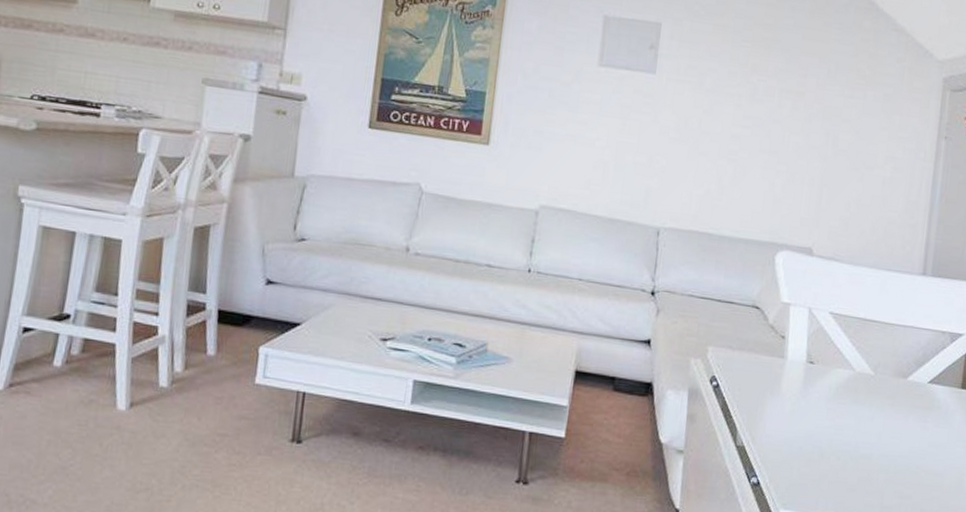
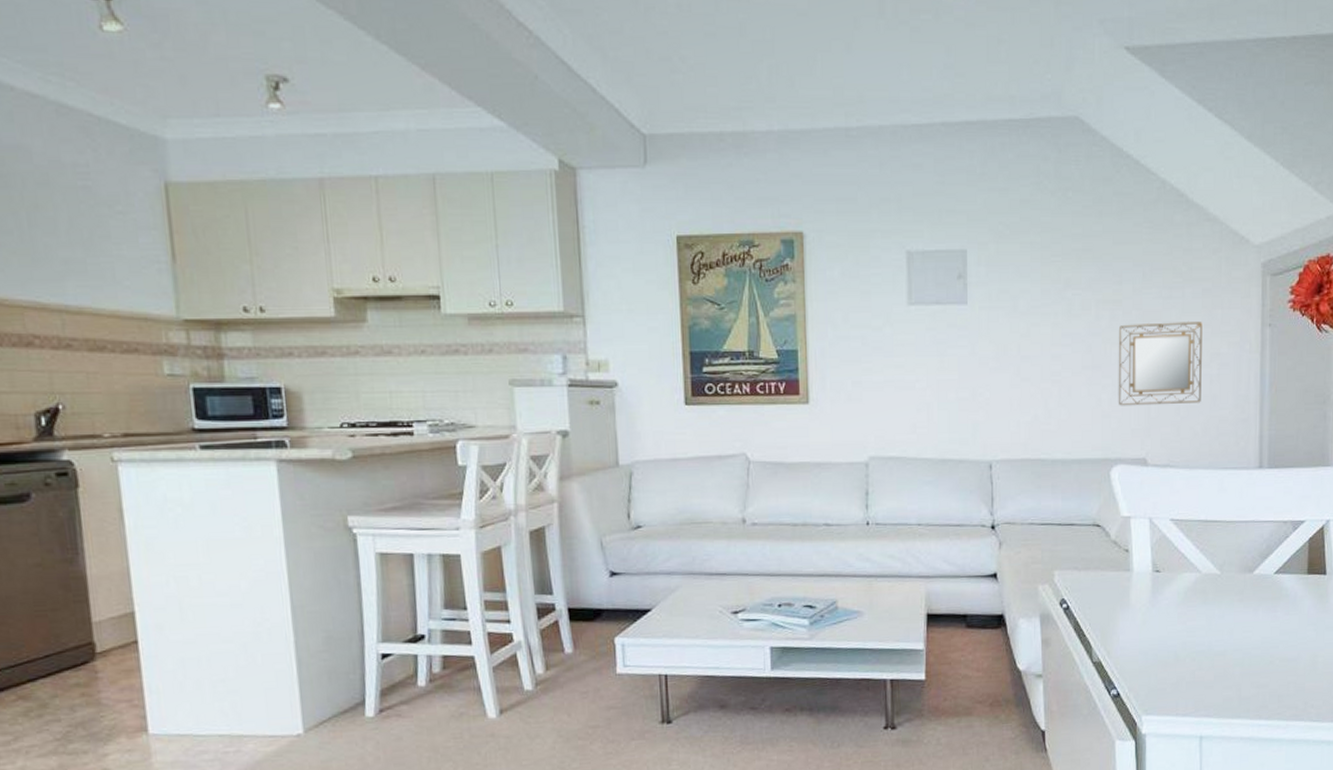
home mirror: none [790,116,881,202] -> present [1118,322,1203,406]

